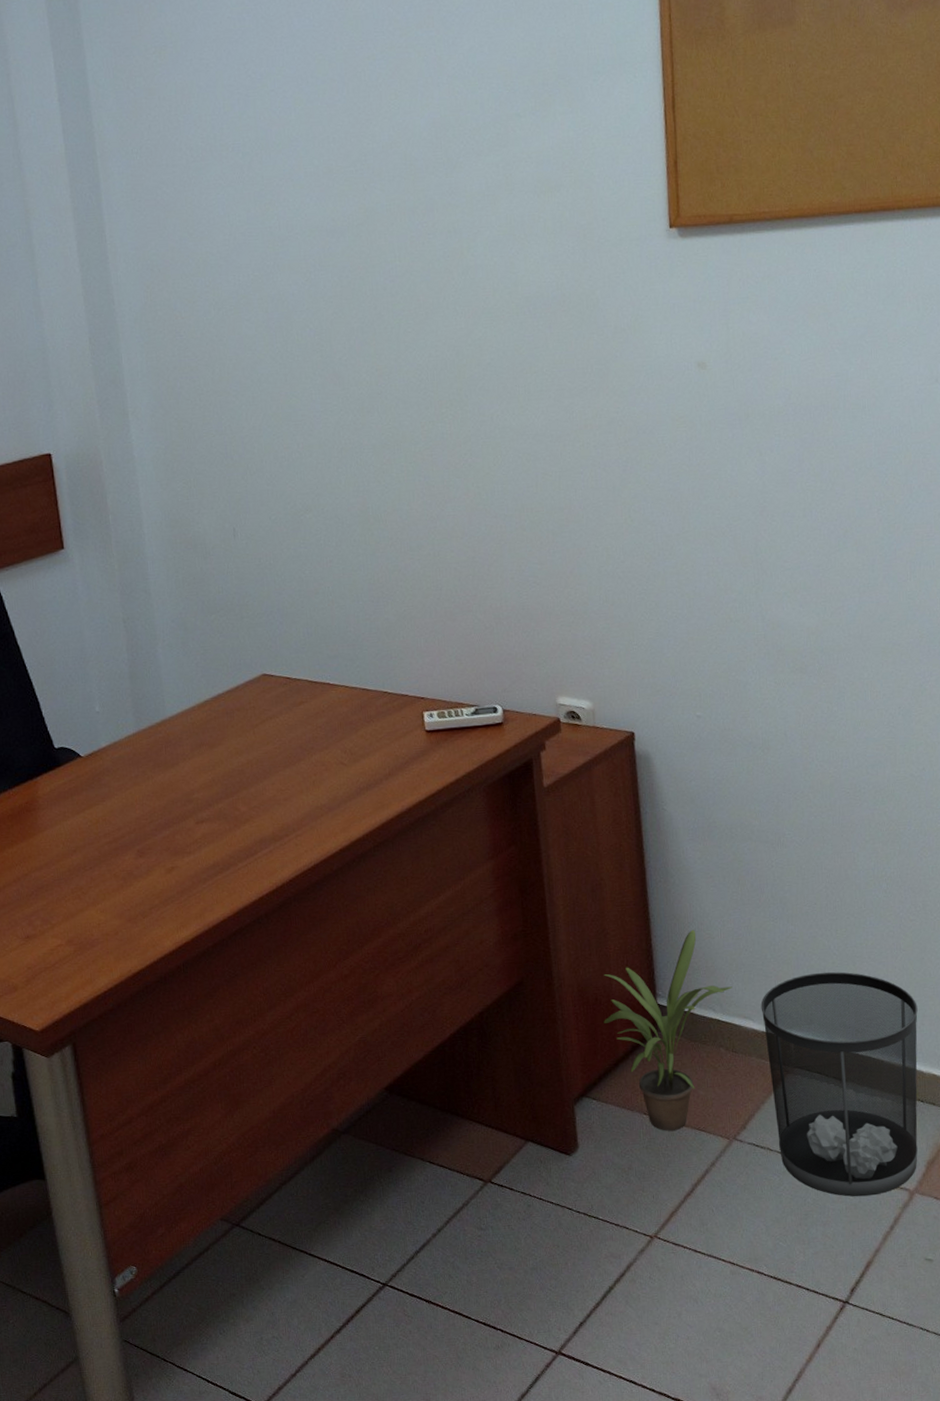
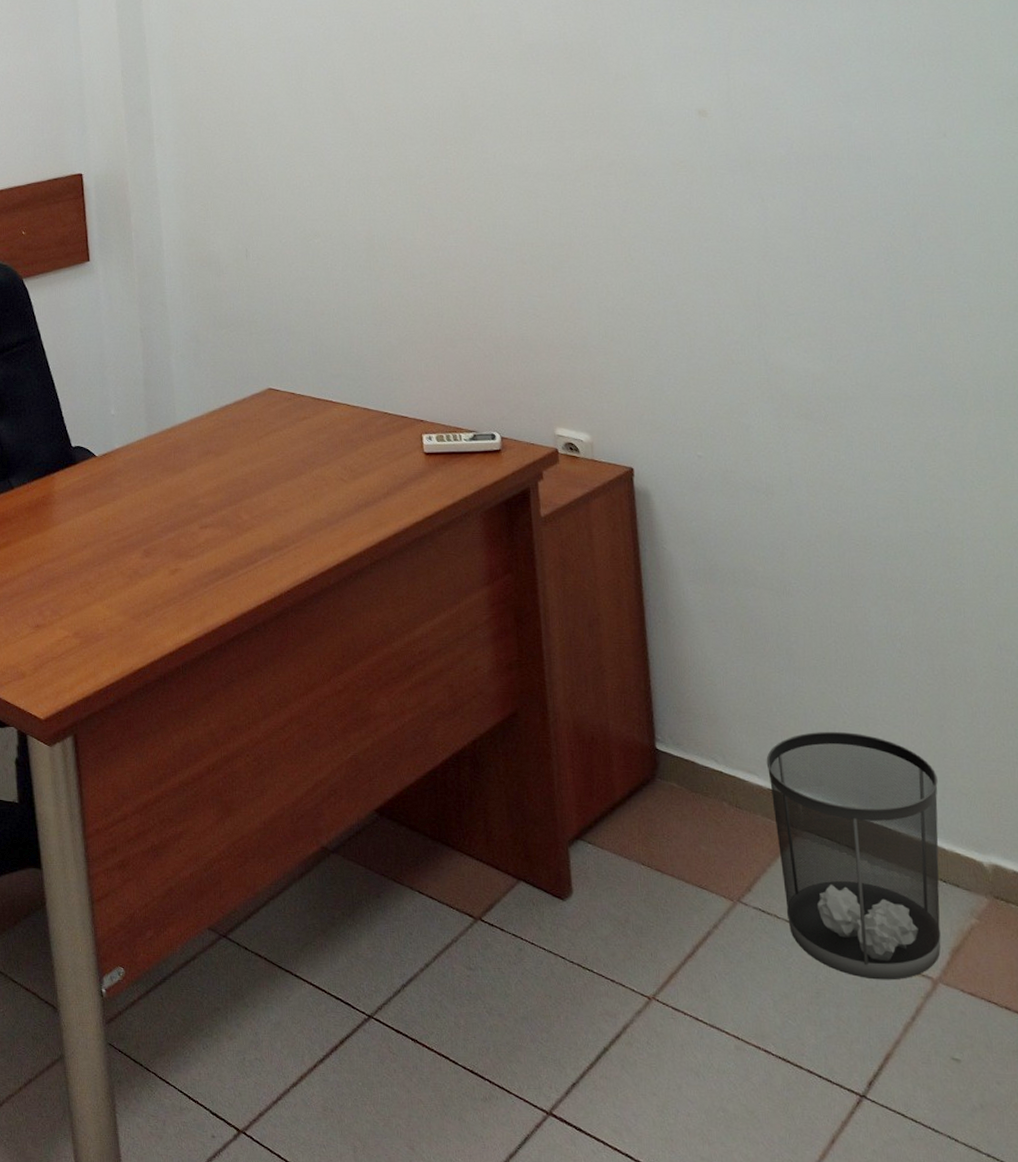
potted plant: present [603,930,732,1131] -> none [599,675,736,885]

